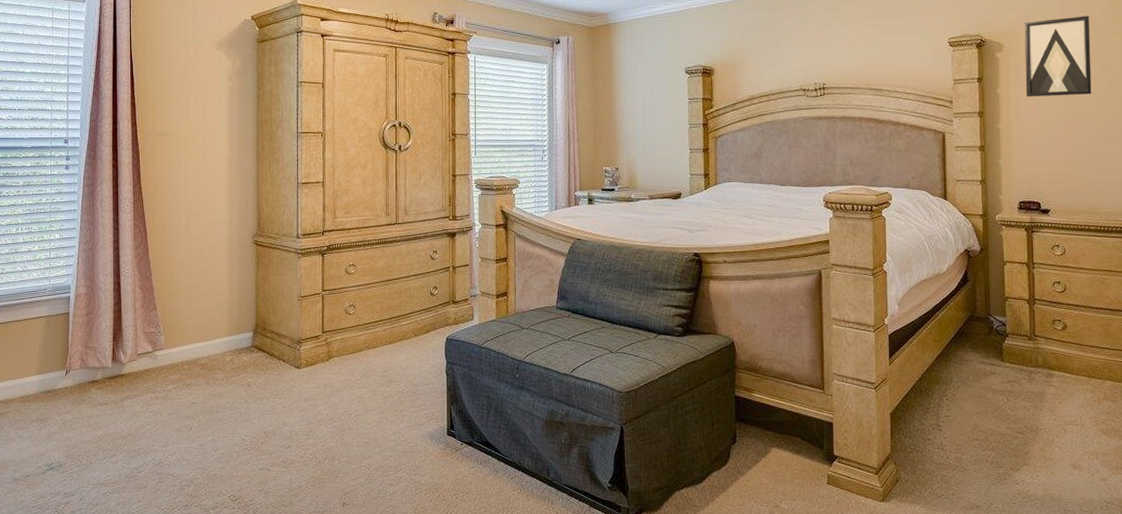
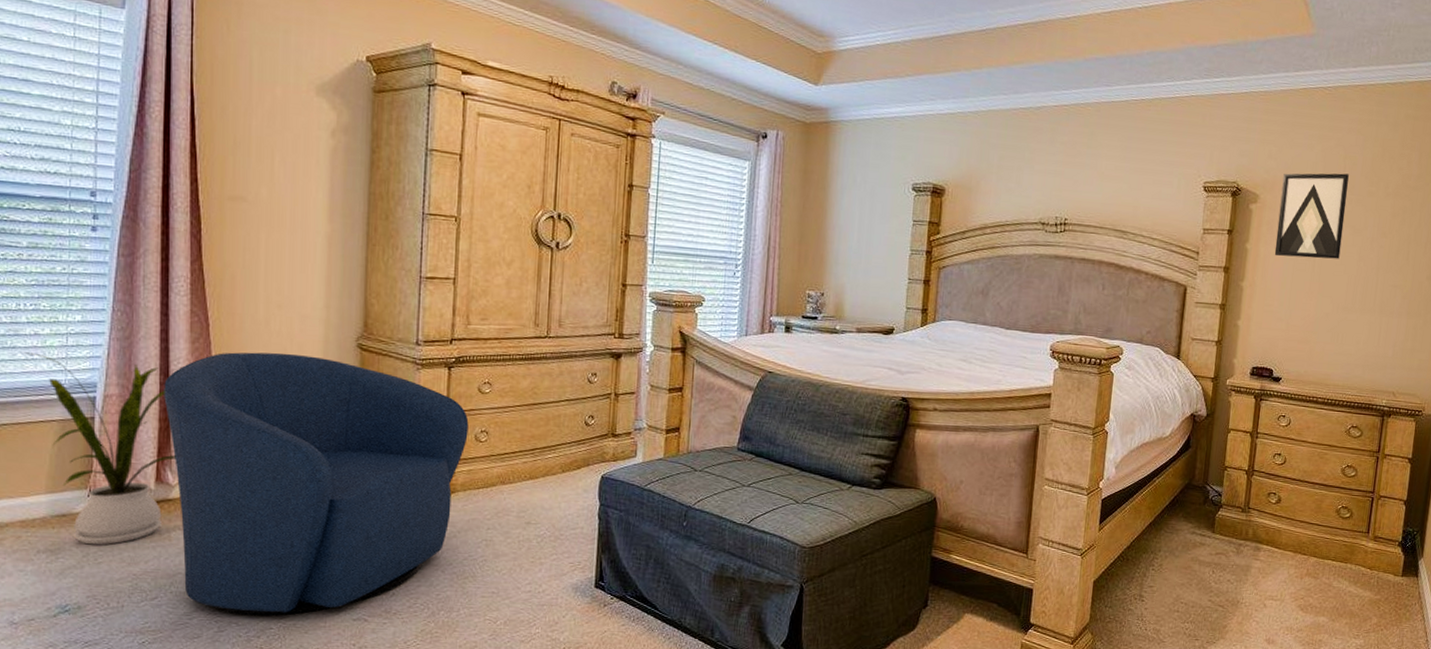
house plant: none [19,265,126,414] -> present [20,352,176,545]
armchair: none [117,252,340,470] -> present [164,352,469,617]

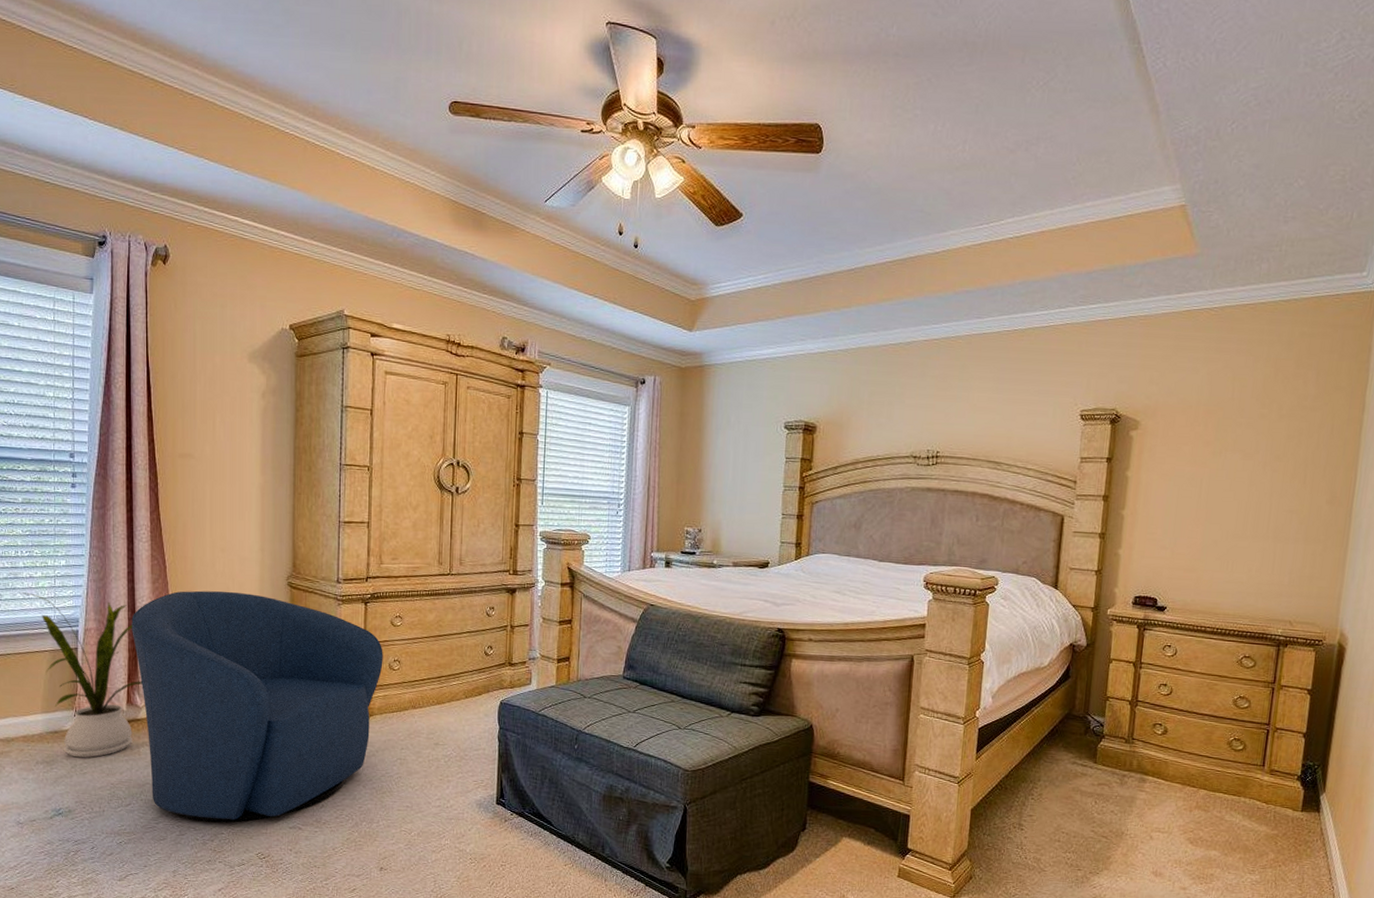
wall art: present [1274,173,1349,259] -> none [1157,396,1238,485]

